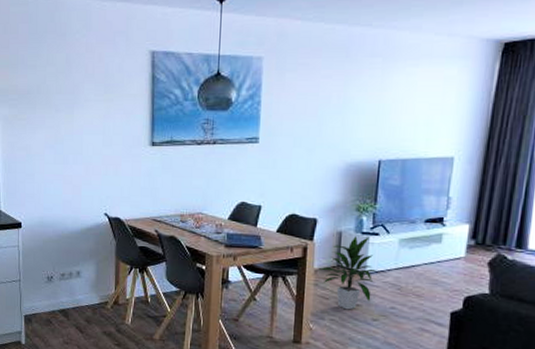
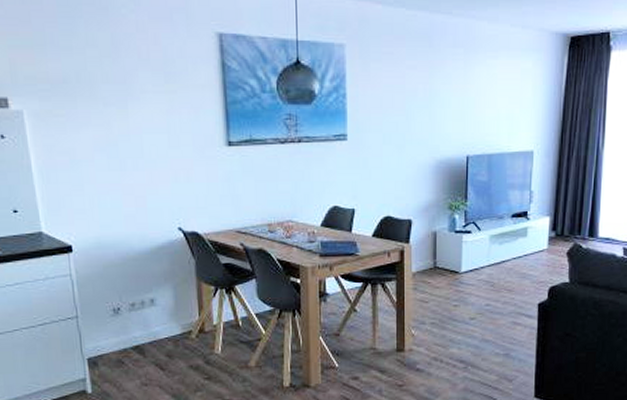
indoor plant: present [319,236,379,310] -> none [417,235,473,312]

